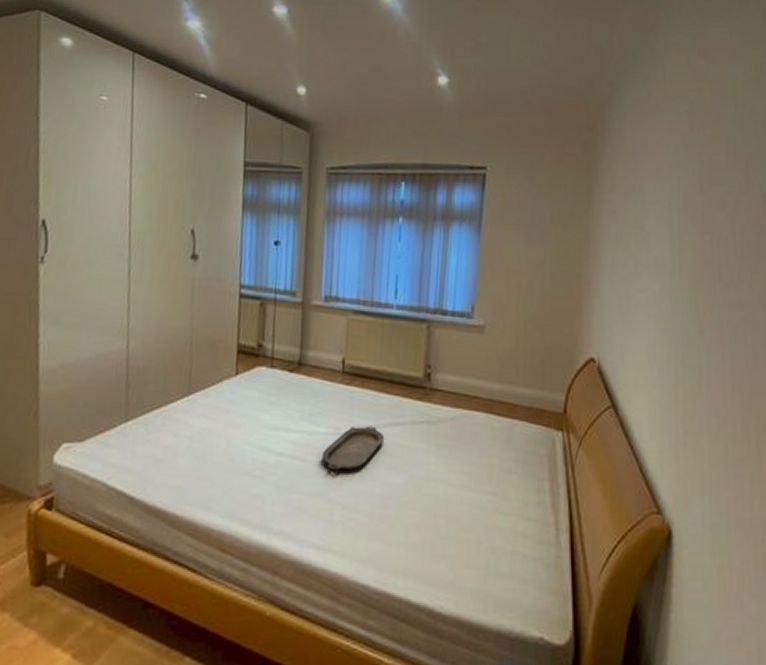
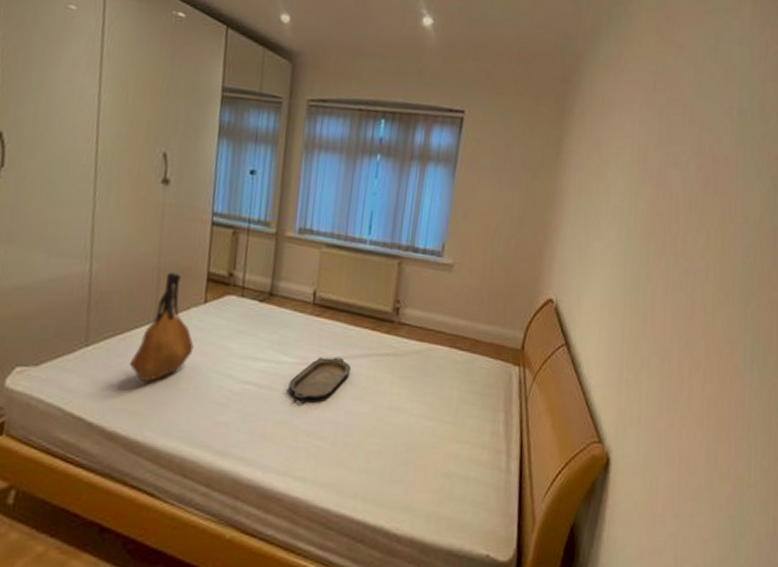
tote bag: none [166,346,228,456] -> present [129,272,194,383]

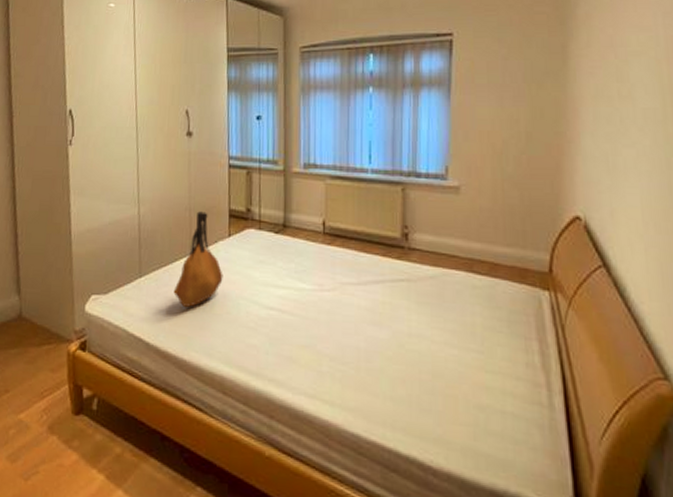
serving tray: present [288,356,352,400] -> none [308,283,367,325]

